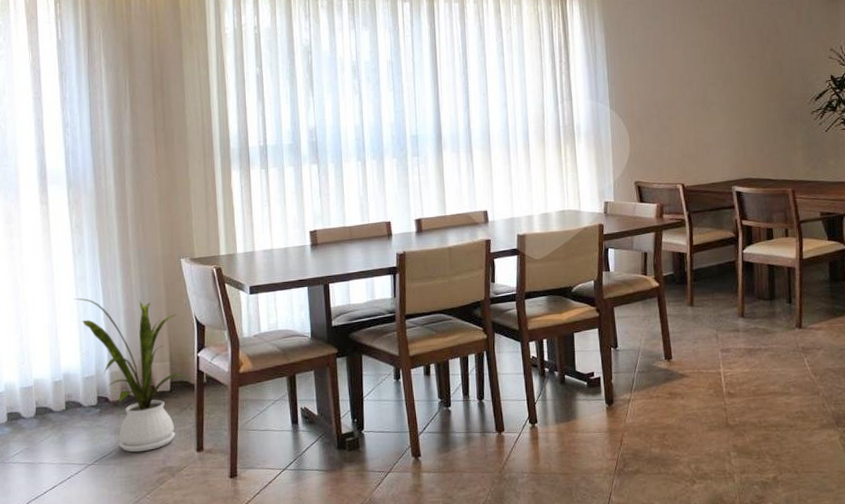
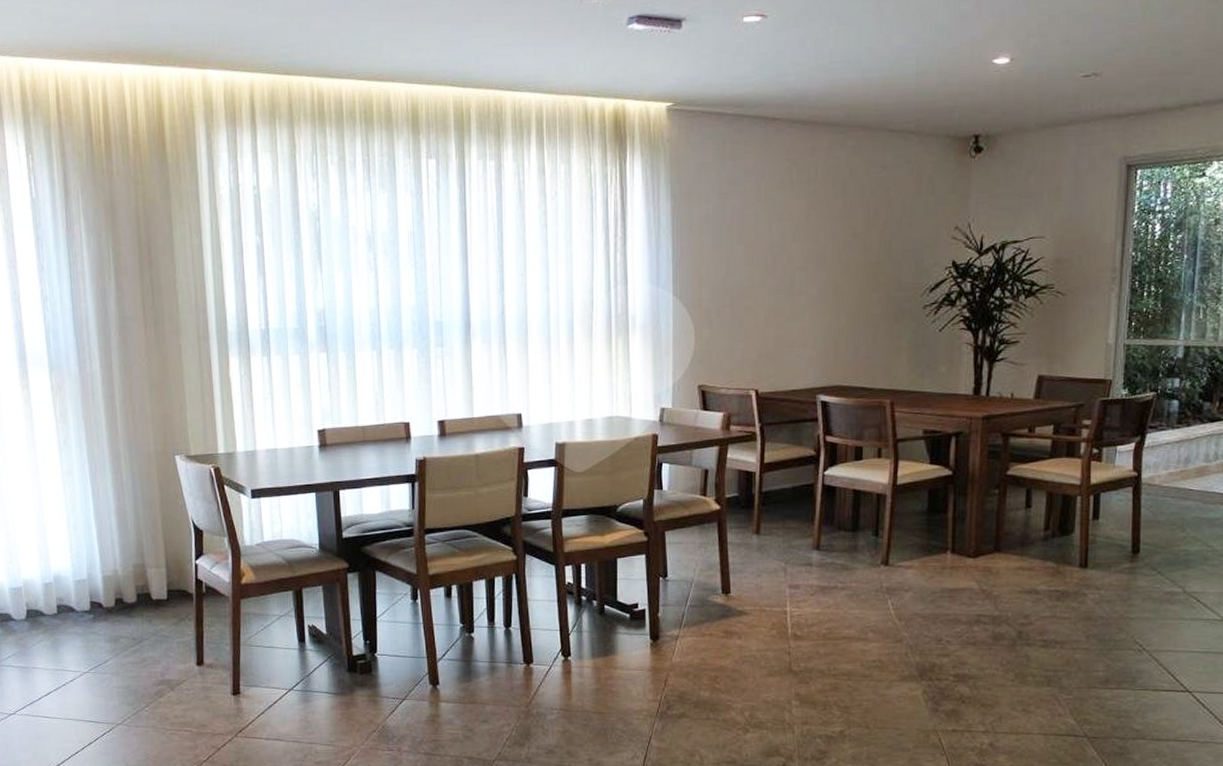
house plant: present [74,298,190,453] -> none [61,495,188,663]

